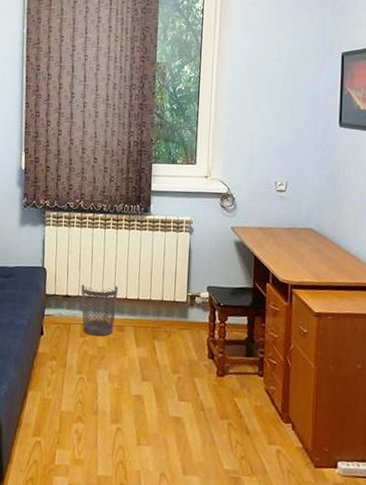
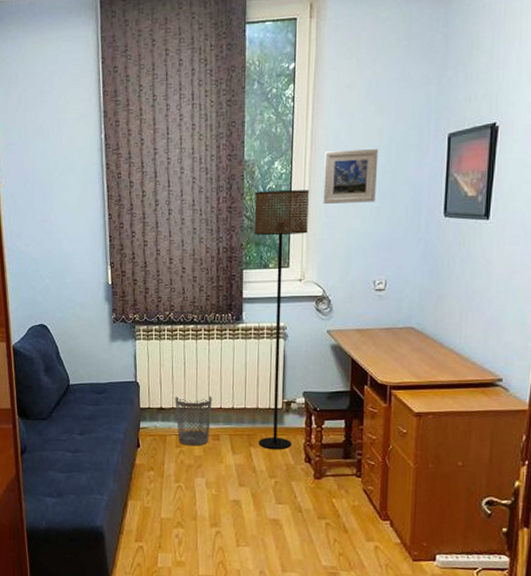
floor lamp: none [163,92,216,344] -> present [253,190,309,449]
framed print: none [227,60,280,109] -> present [322,149,379,204]

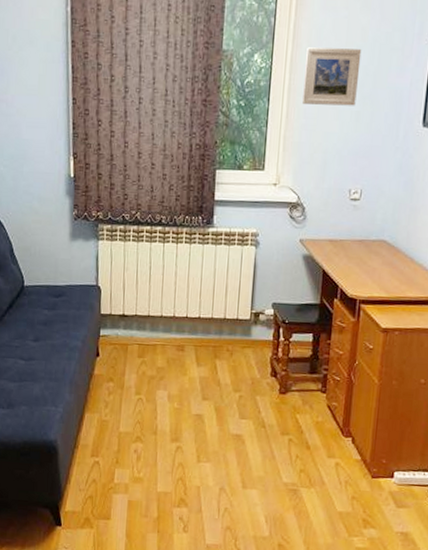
wastebasket: present [175,395,213,446] -> none [138,303,179,357]
floor lamp: present [253,190,309,449] -> none [224,85,288,362]

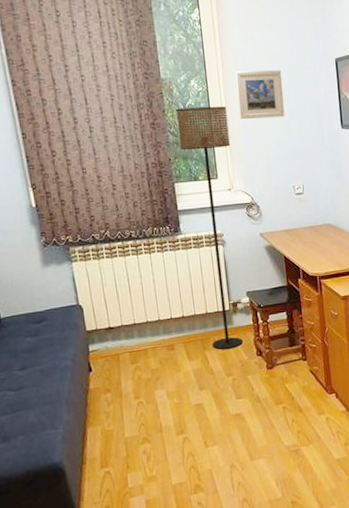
floor lamp: none [224,85,288,362] -> present [175,106,243,350]

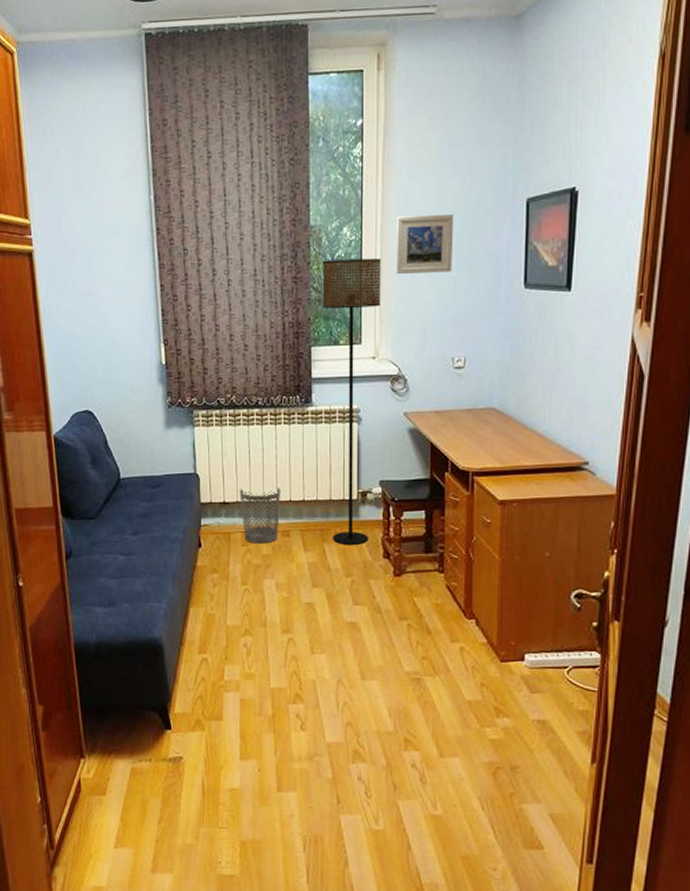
wastebasket: none [122,307,164,361] -> present [239,487,282,544]

